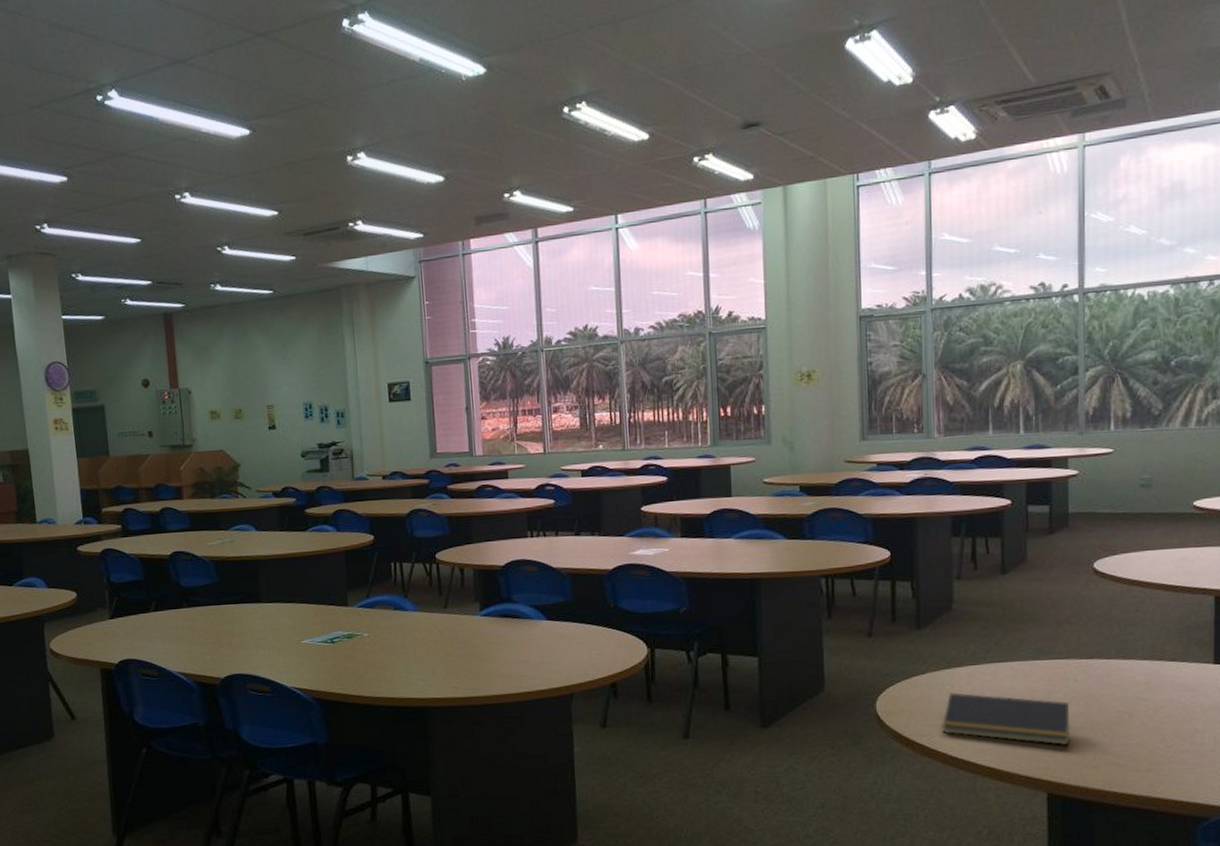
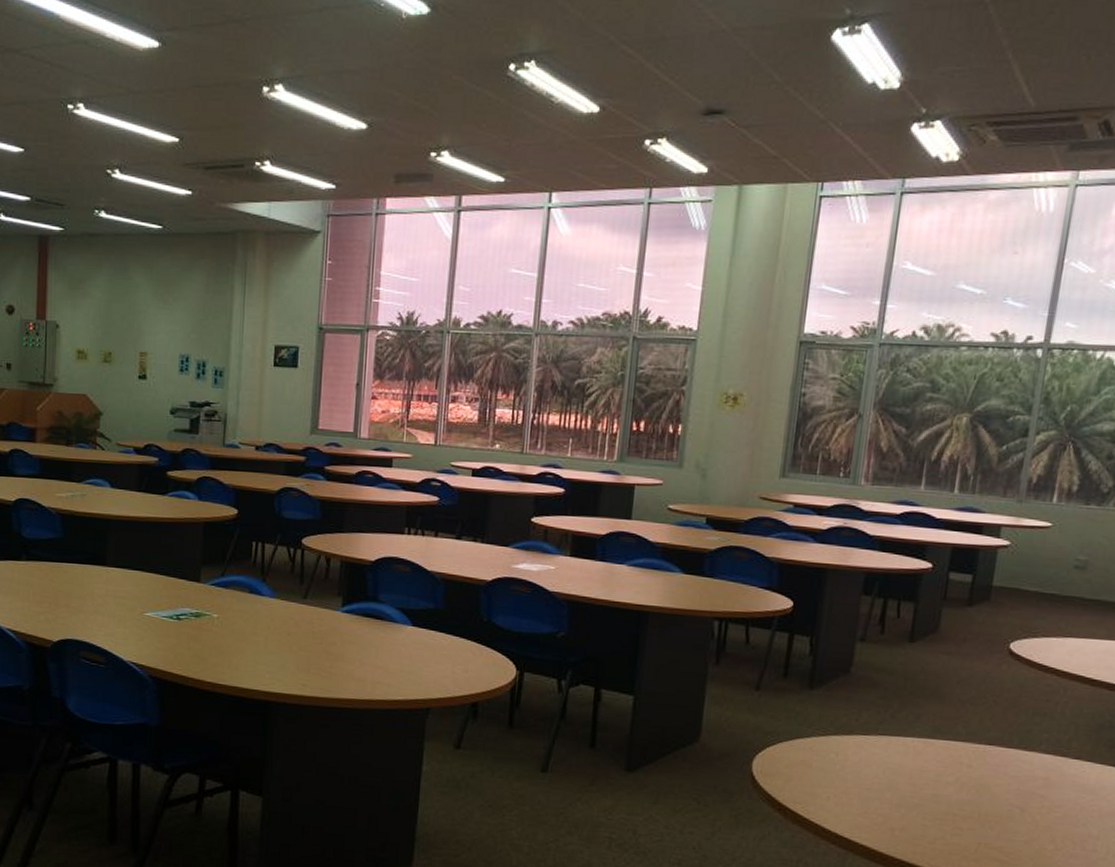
notepad: present [942,692,1071,746] -> none [819,761,959,834]

